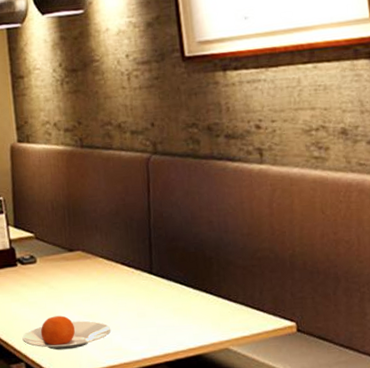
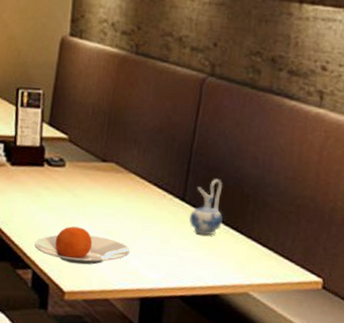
ceramic pitcher: none [160,247,191,302] -> present [189,178,223,236]

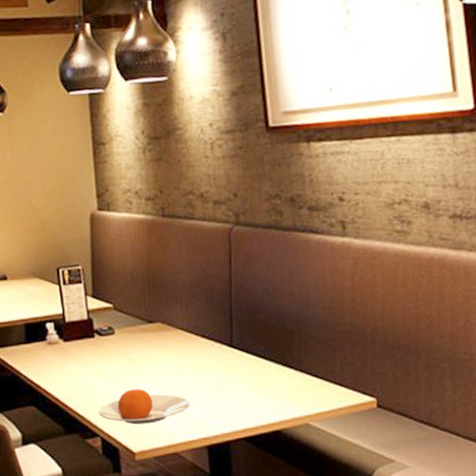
ceramic pitcher: present [189,178,223,236] -> none [240,320,272,376]

